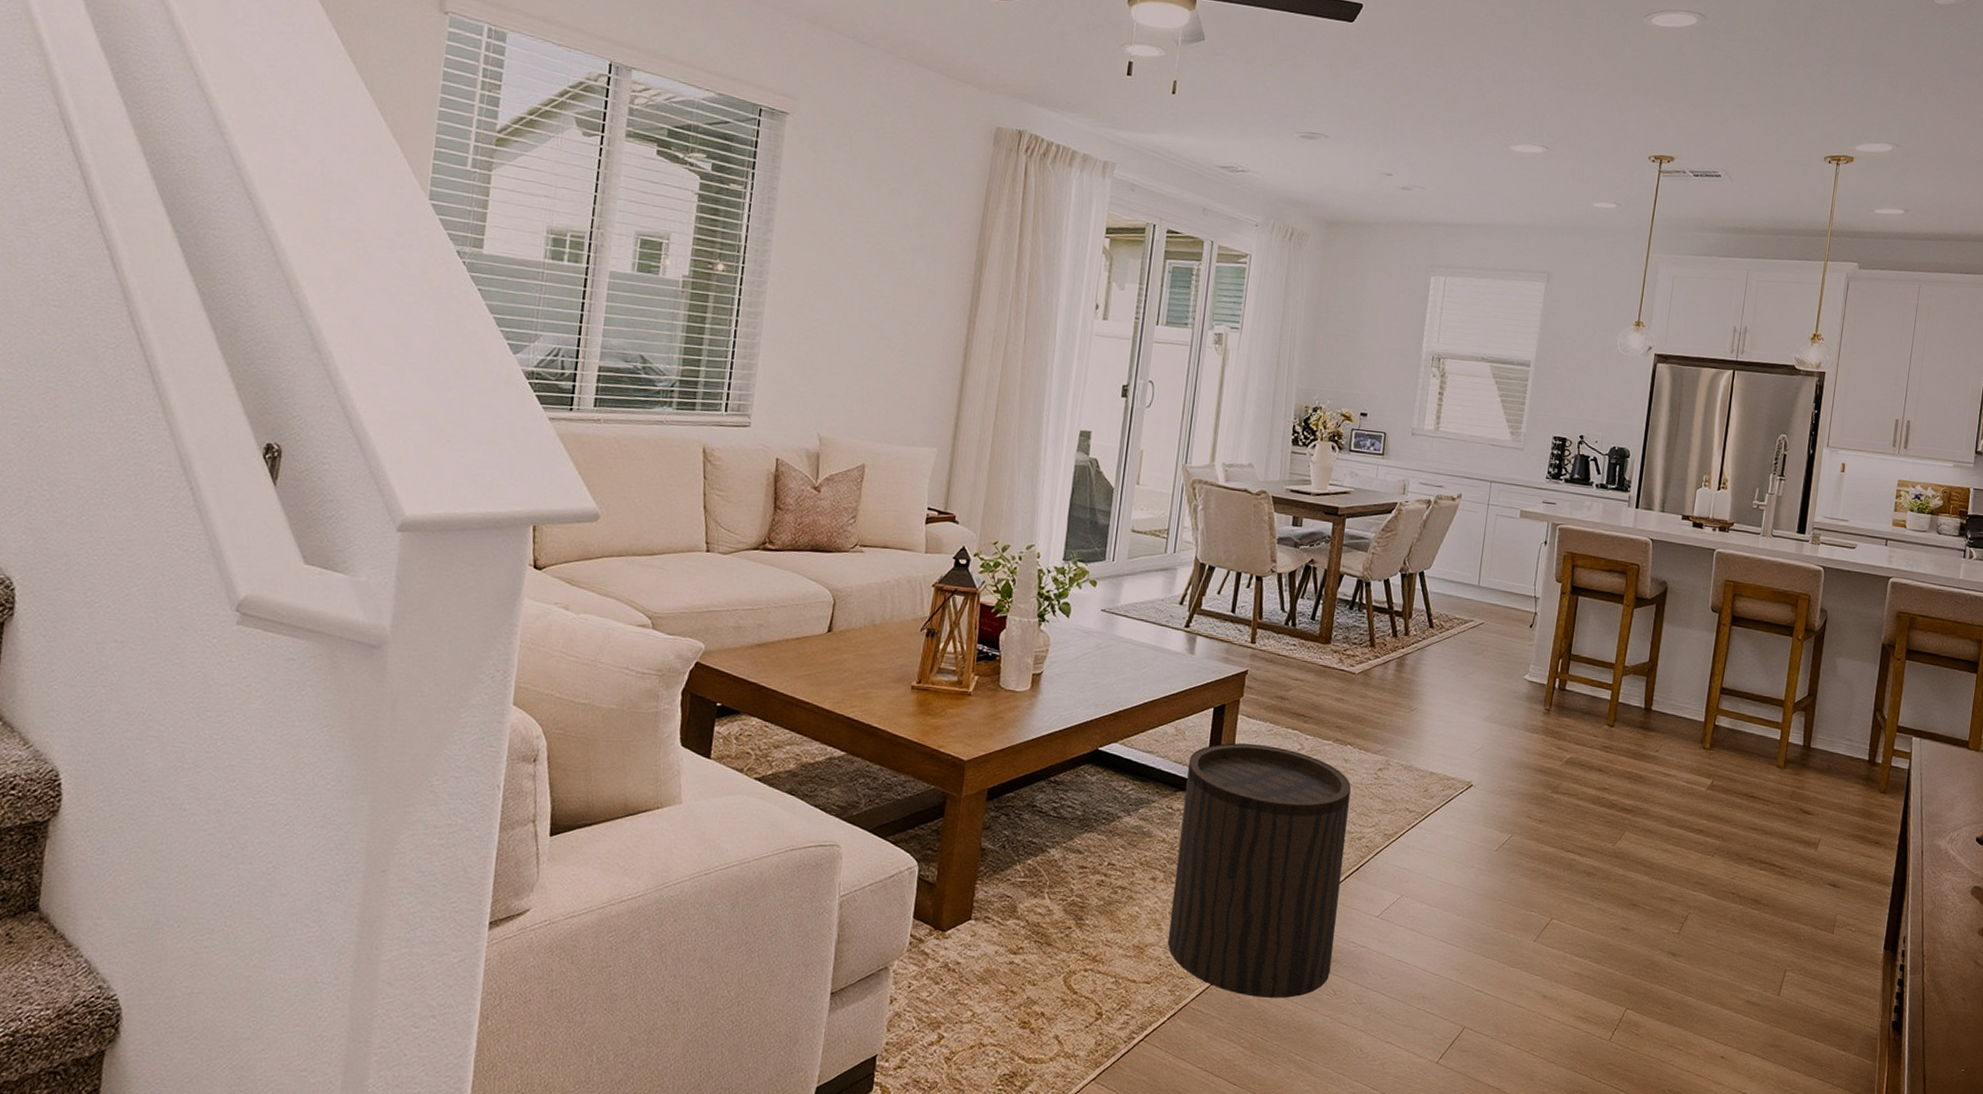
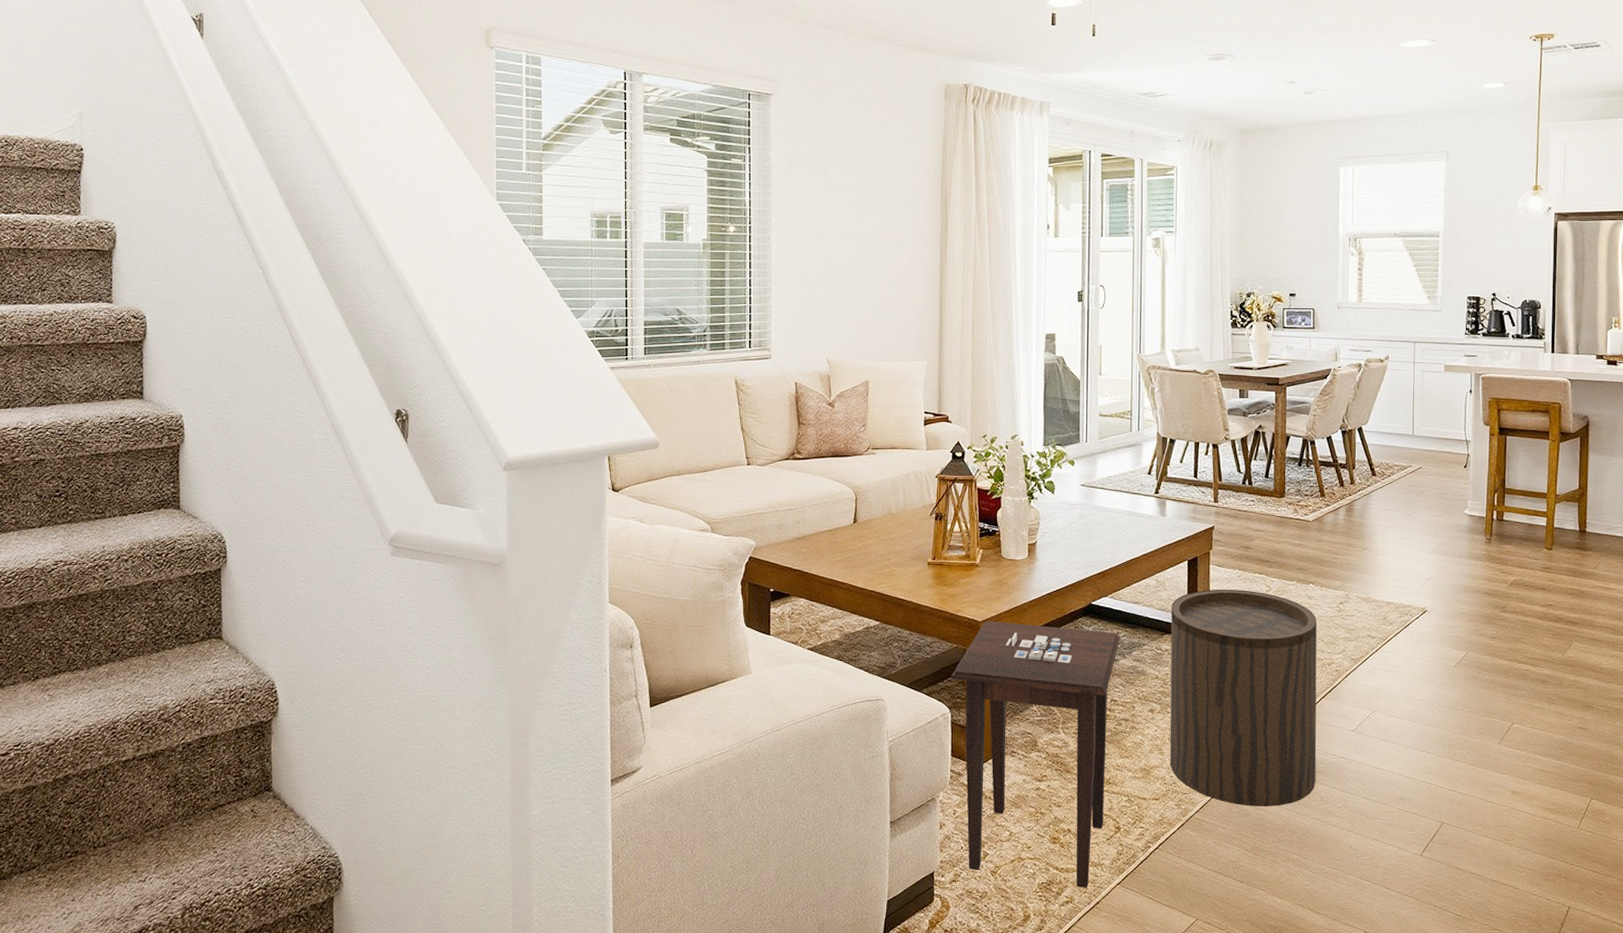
side table: none [918,760,1128,1083] -> present [951,621,1121,888]

